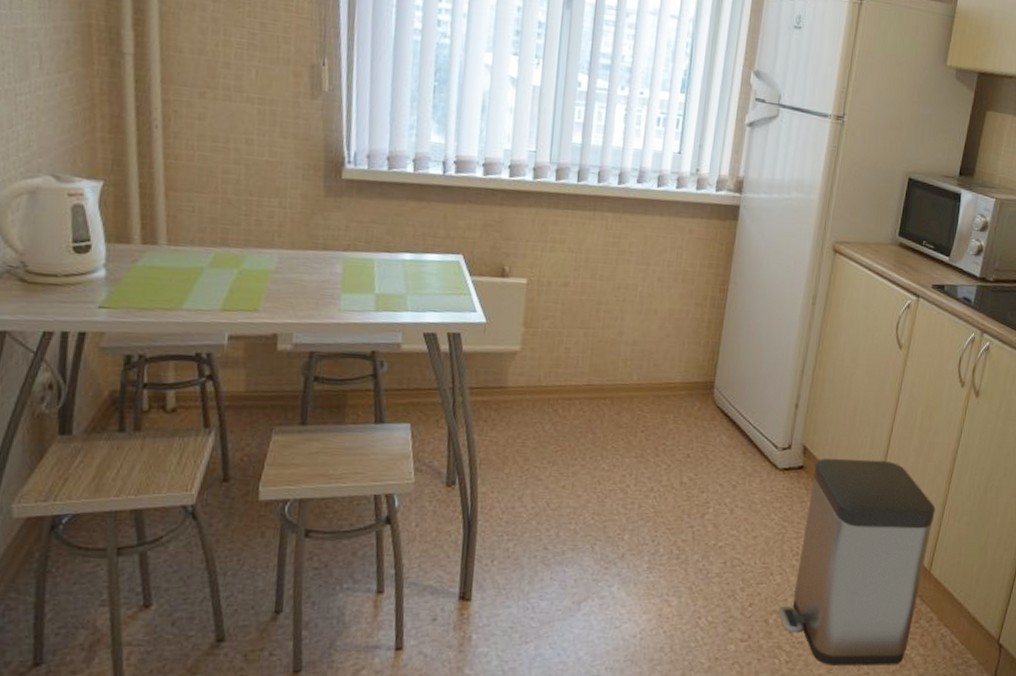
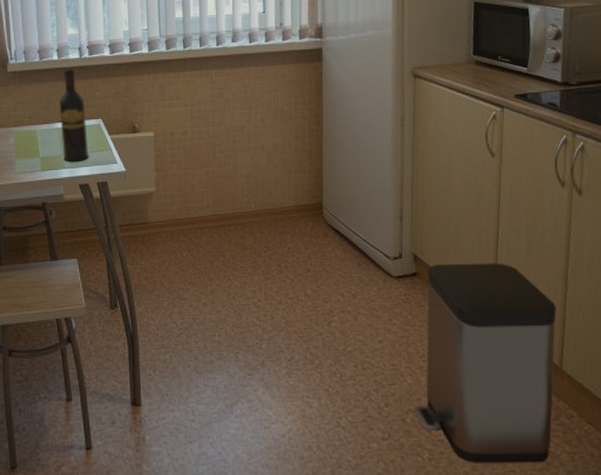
wine bottle: none [406,184,443,307] -> present [59,67,89,164]

